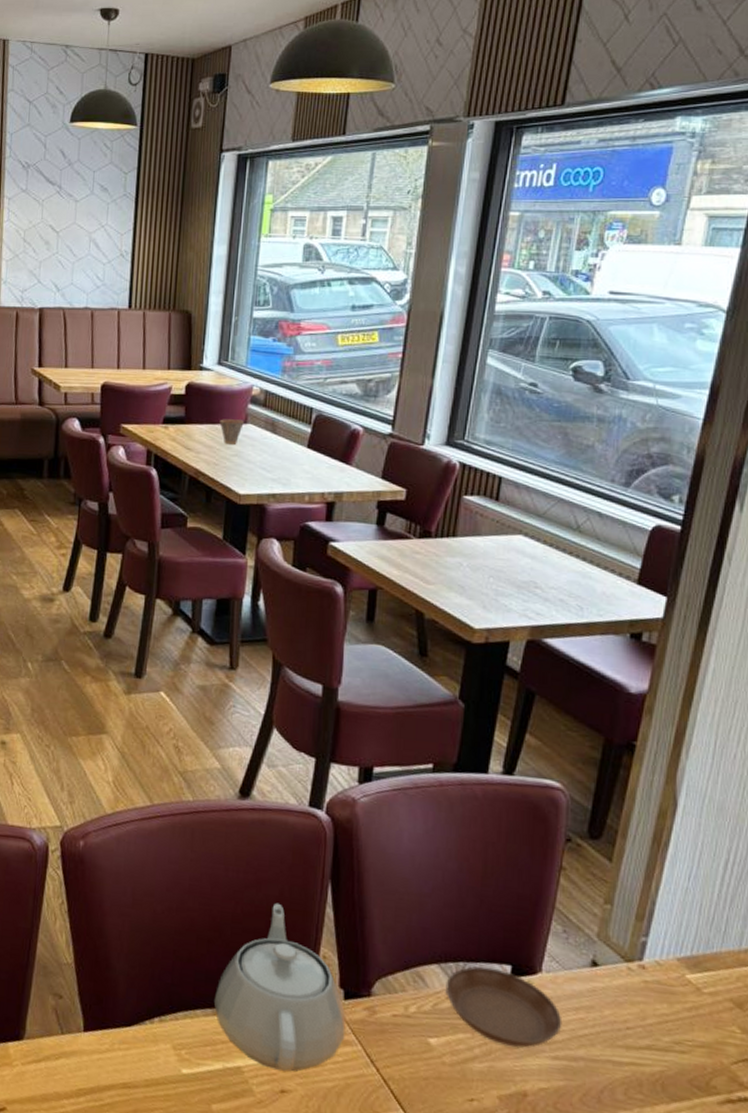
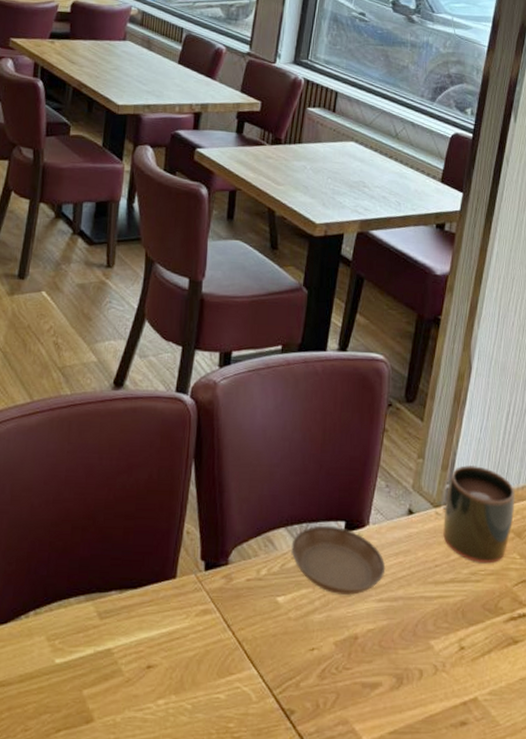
teapot: present [213,902,346,1072] -> none [86,485,206,648]
cup: present [219,419,244,446] -> none [101,36,123,60]
mug: none [637,917,736,1034] -> present [443,464,515,564]

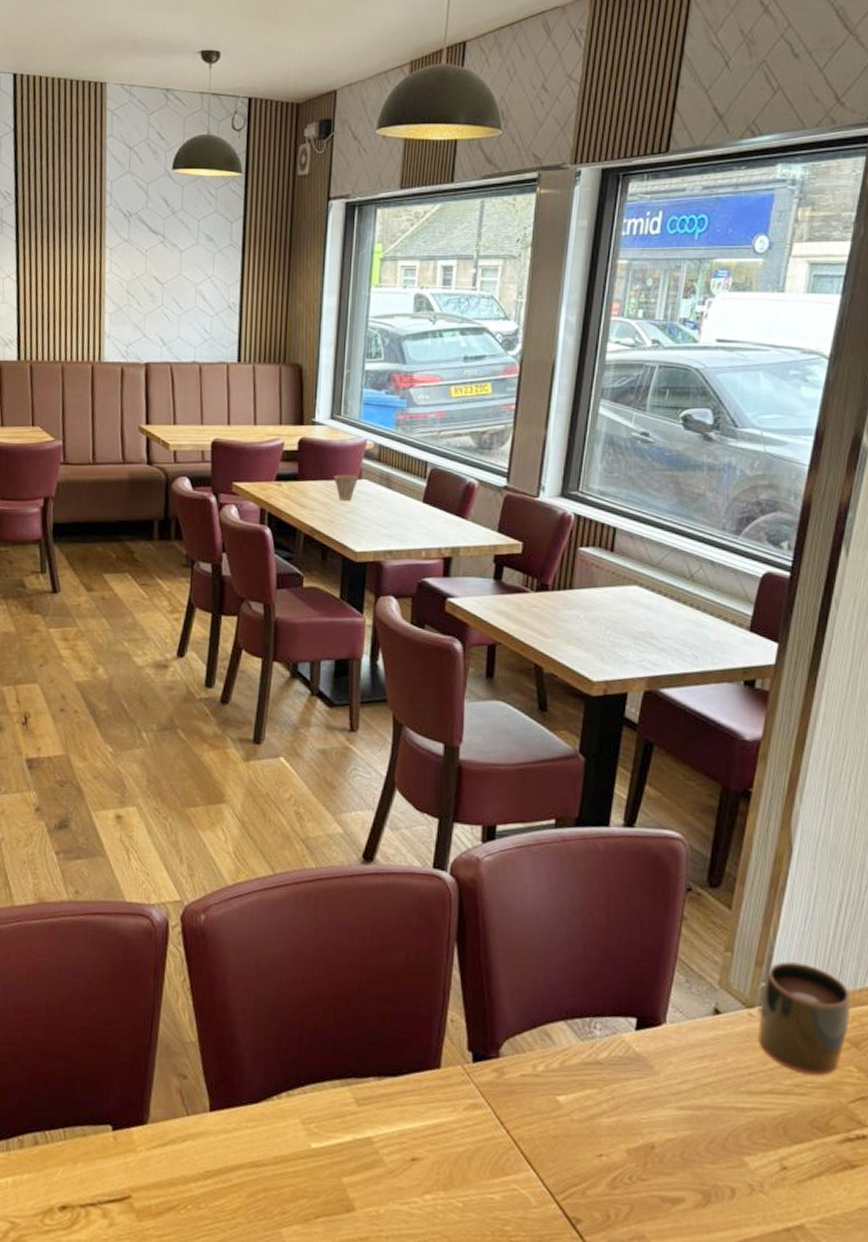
cup: none [101,36,123,60] -> present [334,475,358,502]
saucer: present [291,525,386,595] -> none [572,1020,687,1100]

